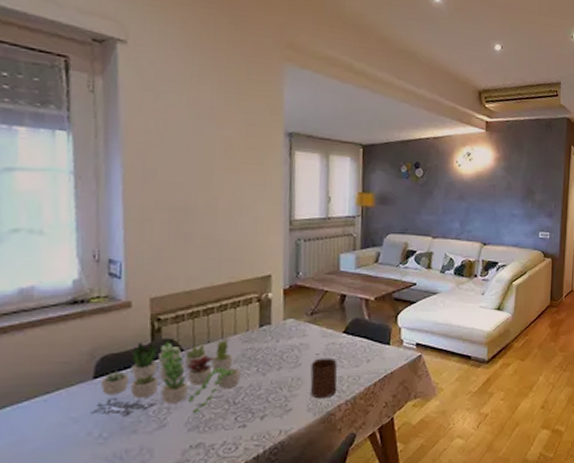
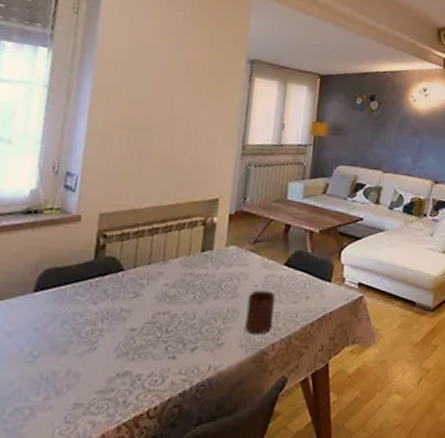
succulent plant: present [90,339,240,416] -> none [25,258,177,339]

